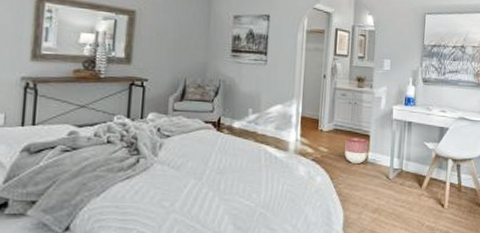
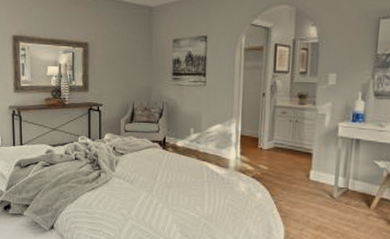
planter: present [345,137,368,163] -> none [285,155,310,181]

